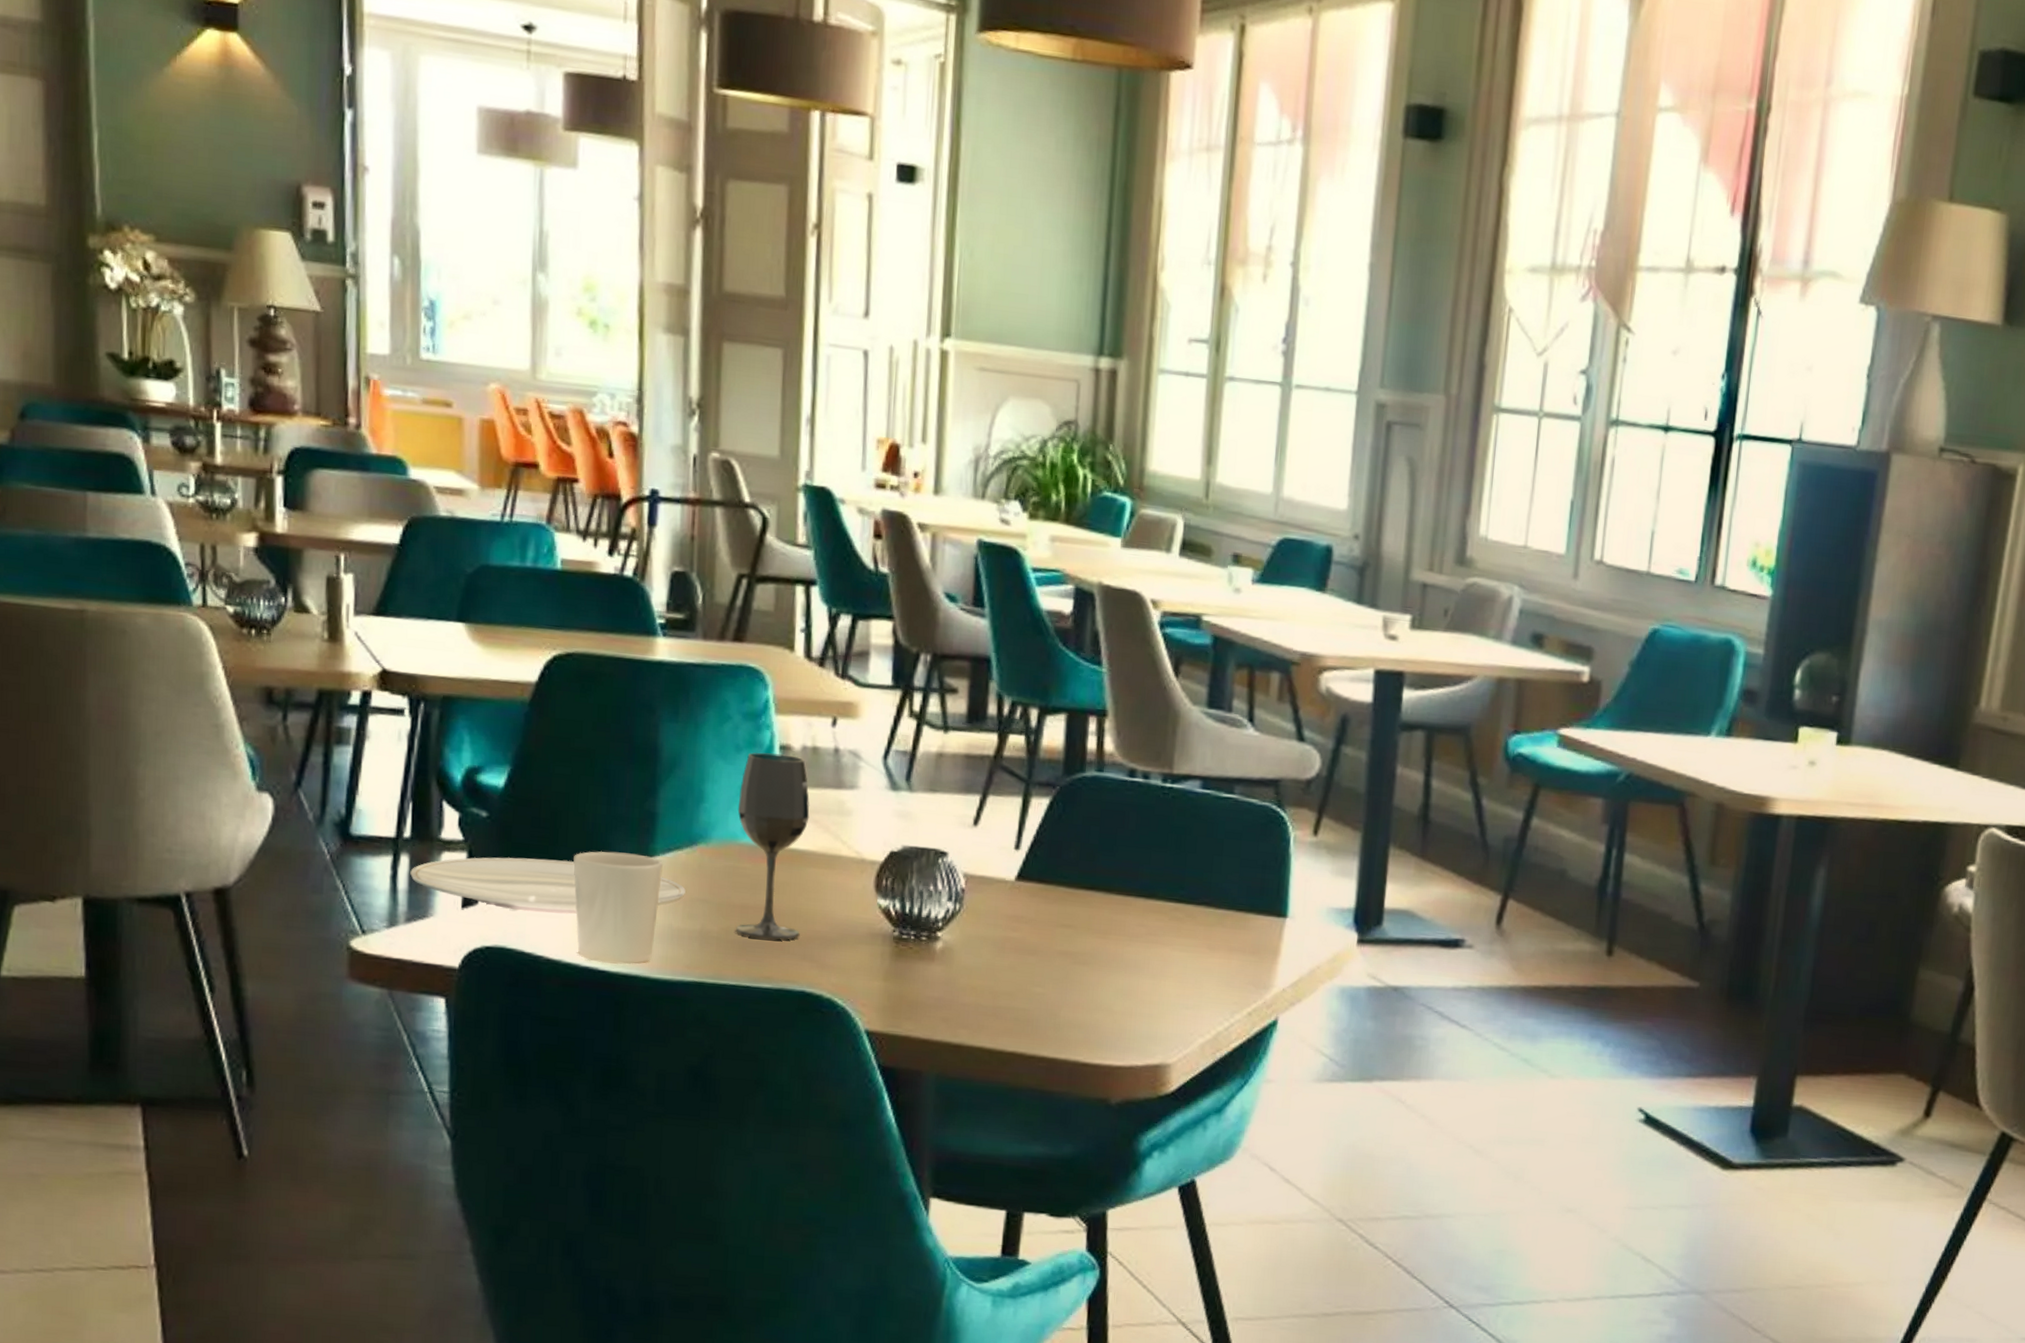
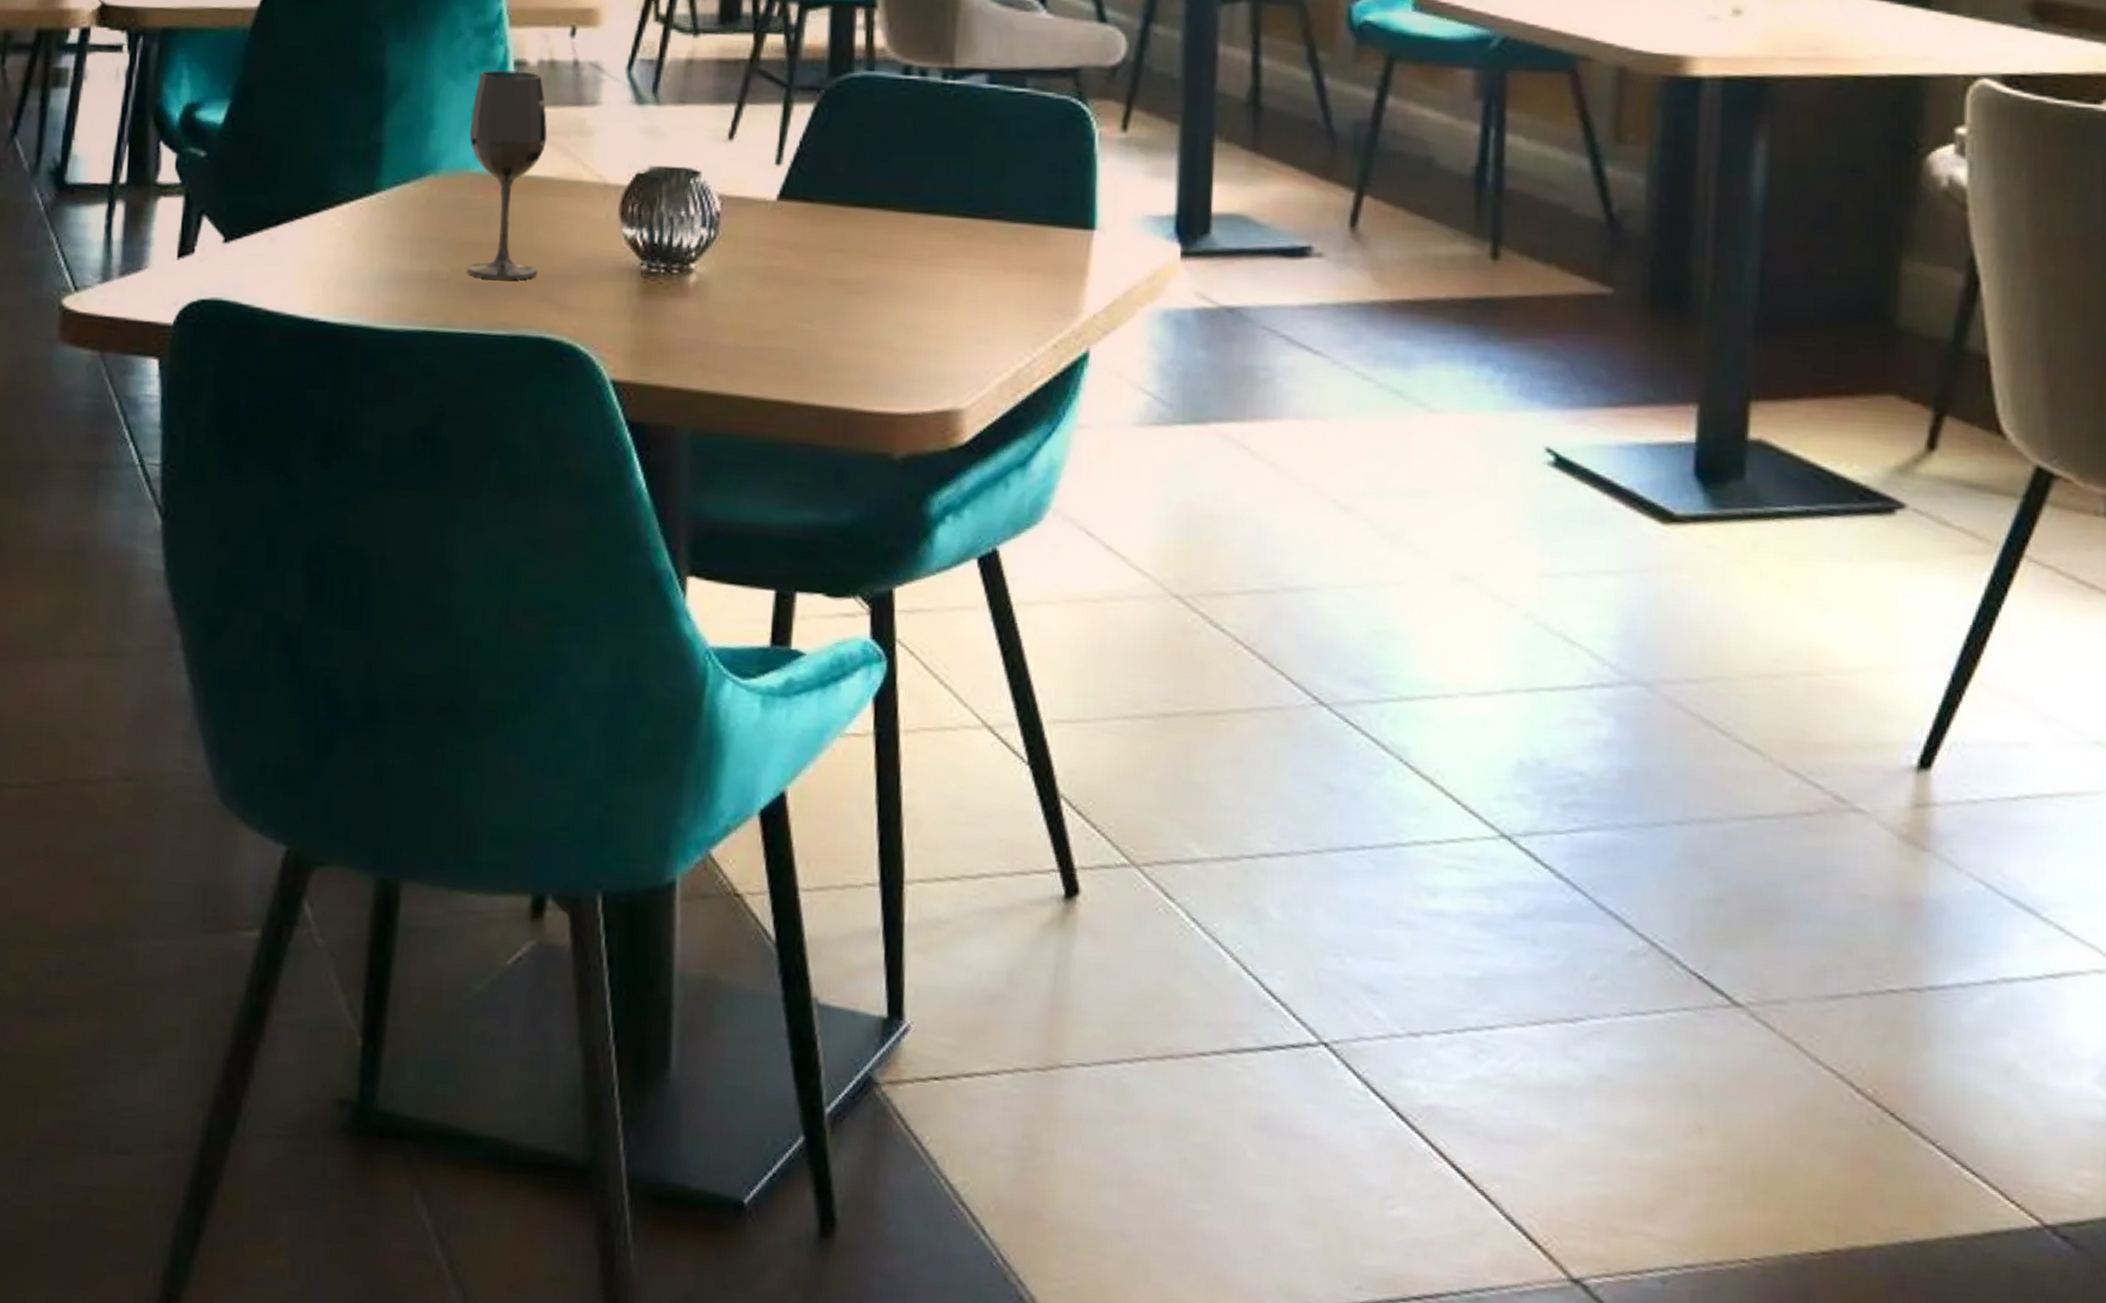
plate: present [410,857,686,915] -> none [125,199,413,261]
mug: present [573,851,664,965] -> none [294,188,390,315]

